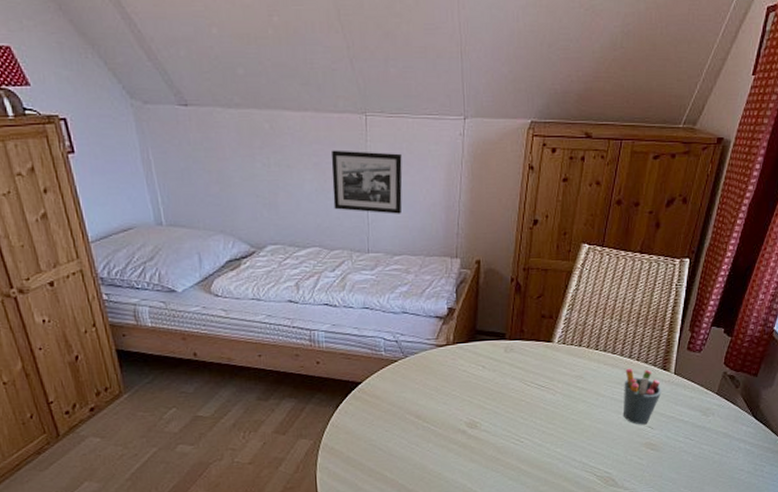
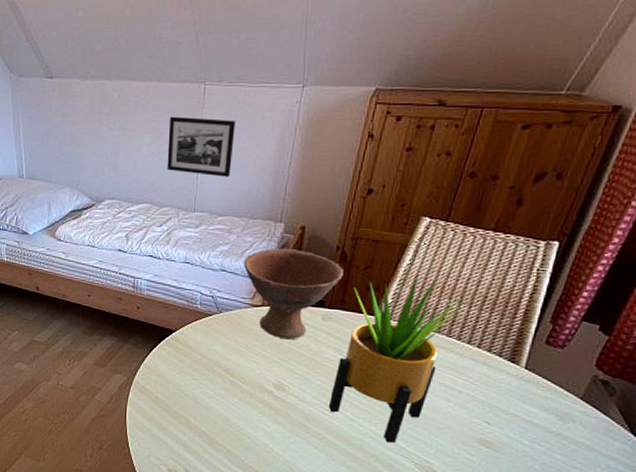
bowl: none [424,283,519,377] -> present [244,248,343,340]
potted plant: none [518,298,624,462] -> present [328,274,465,444]
pen holder: present [624,368,662,425] -> none [454,354,507,419]

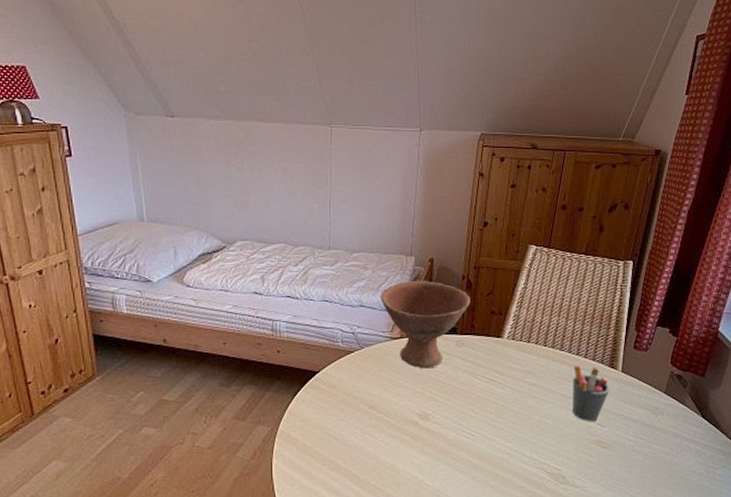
picture frame: present [167,116,236,177] -> none [298,156,363,215]
potted plant: present [328,274,465,444] -> none [469,296,571,457]
pen holder: none [454,354,507,419] -> present [572,365,610,422]

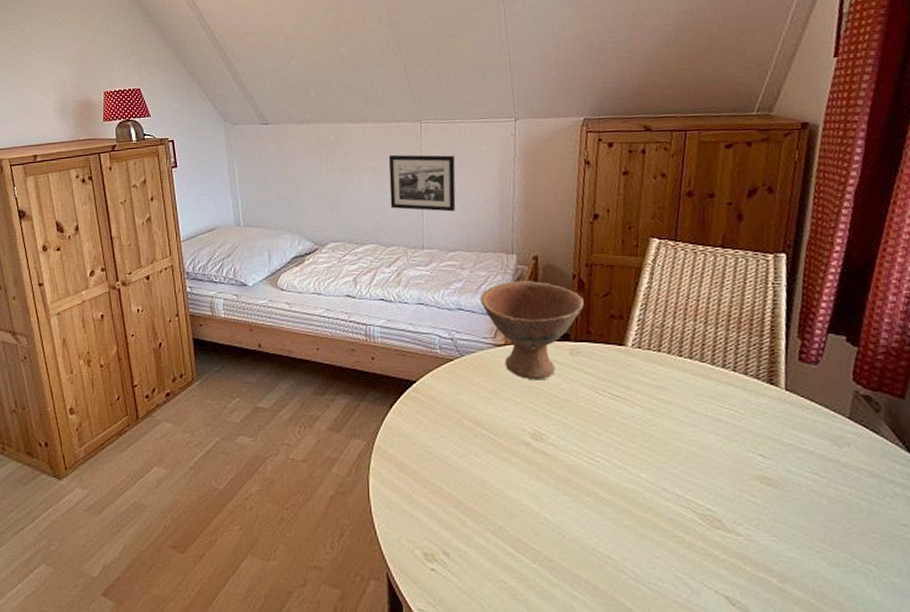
picture frame: none [298,156,363,215] -> present [388,154,456,212]
pen holder: present [572,365,610,422] -> none [719,379,772,452]

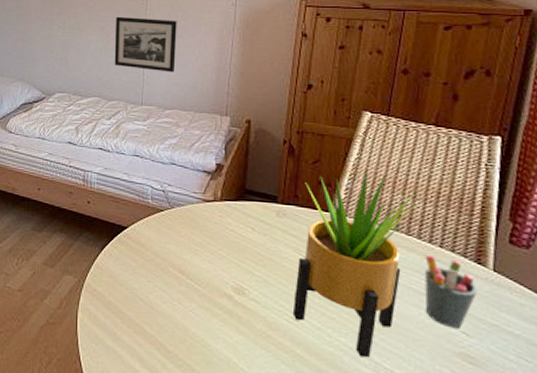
bowl: present [480,280,584,381] -> none [193,141,293,238]
potted plant: none [592,297,711,492] -> present [292,169,420,358]
pen holder: none [719,379,772,452] -> present [424,254,478,329]

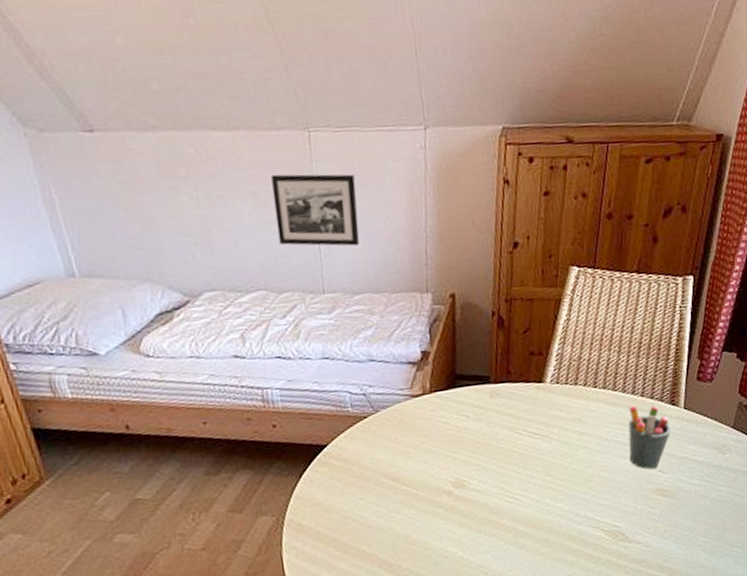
potted plant: present [292,169,420,358] -> none [512,329,624,517]

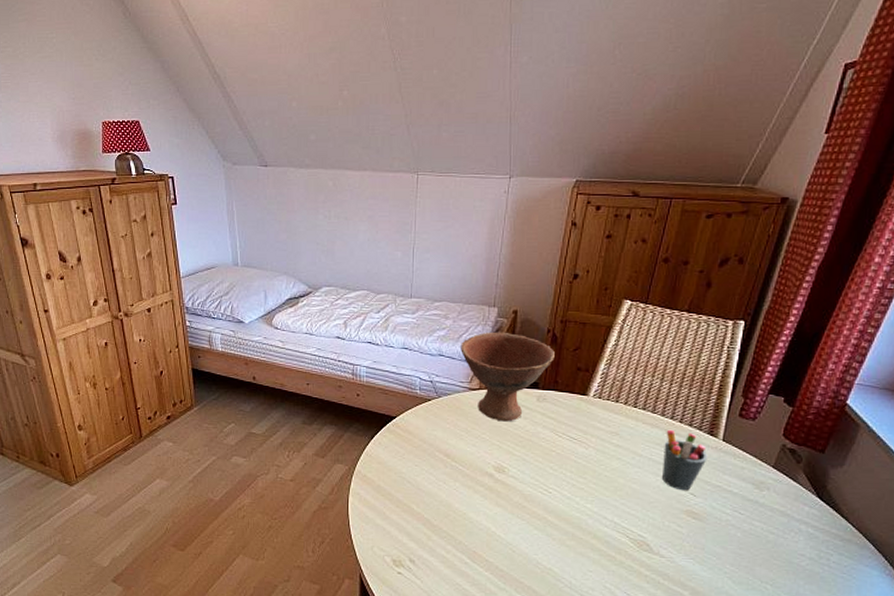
picture frame: present [270,174,360,246] -> none [383,205,448,264]
bowl: none [393,321,504,429] -> present [461,332,555,422]

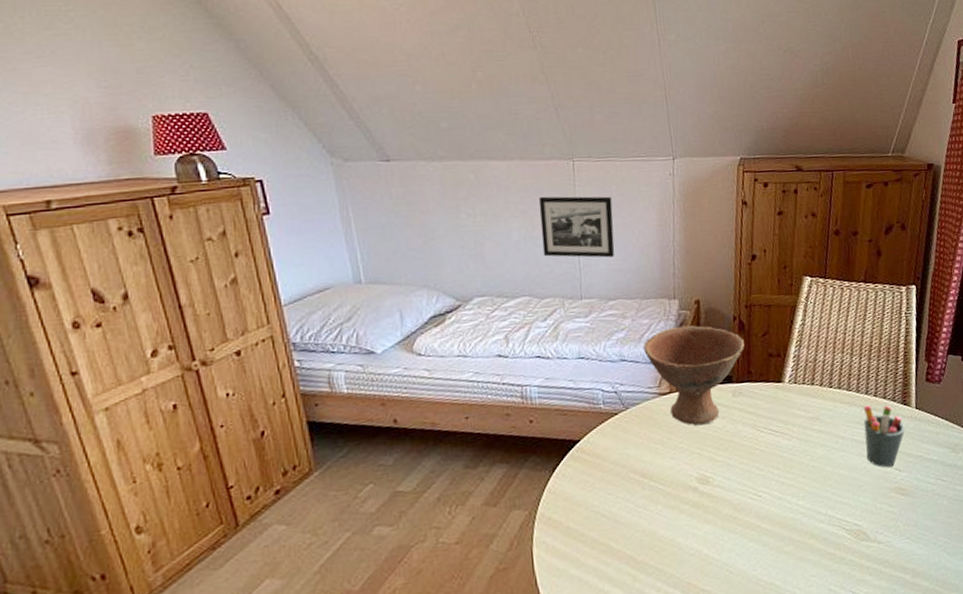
picture frame: none [383,205,448,264] -> present [538,196,615,258]

